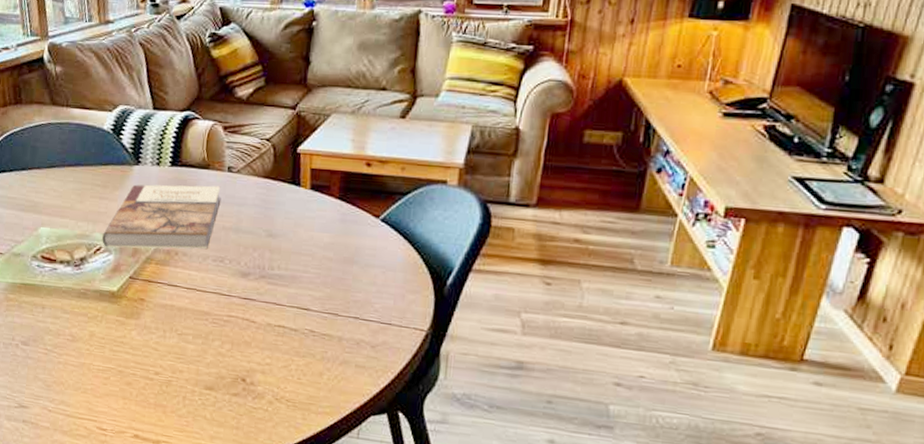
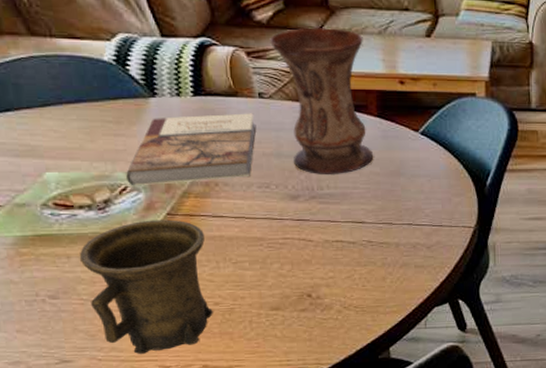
mug: none [51,281,158,412] -> present [79,219,213,354]
vase: none [246,105,336,256] -> present [270,28,373,175]

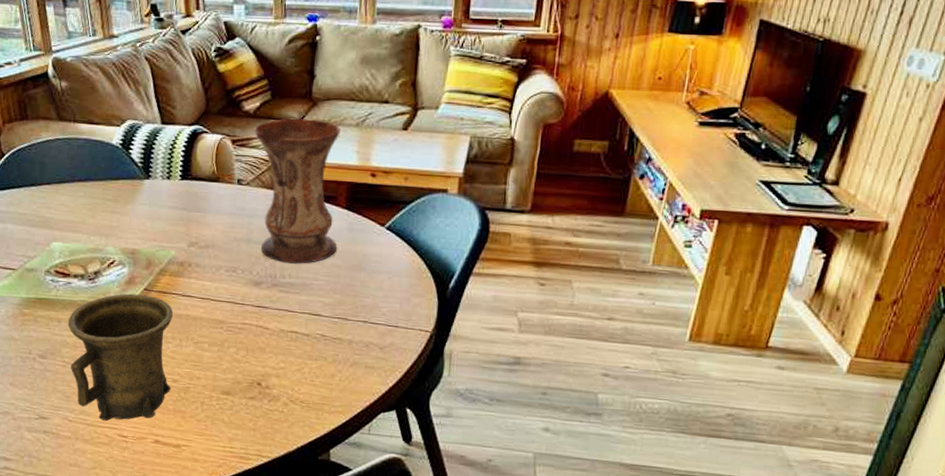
book: present [126,113,257,185] -> none [115,198,232,261]

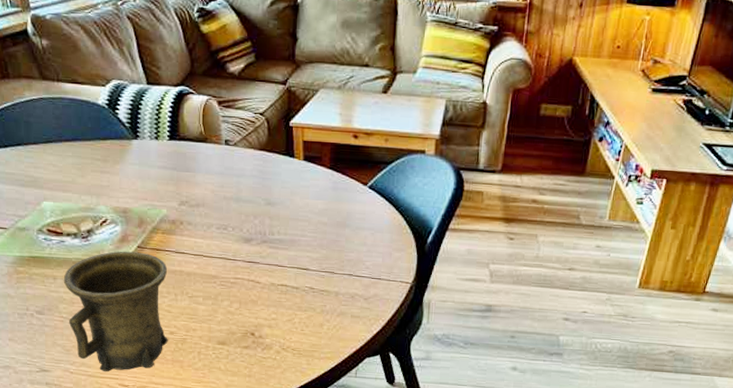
vase: present [254,118,341,265] -> none [239,80,323,222]

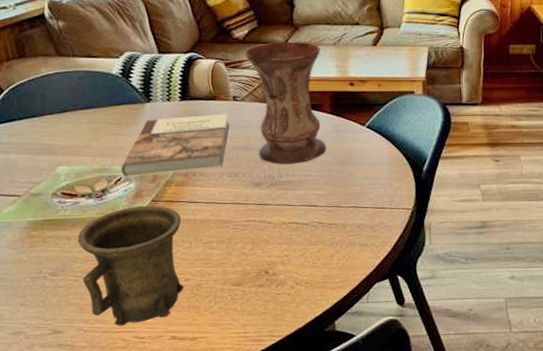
book: none [107,158,221,219] -> present [122,113,230,176]
vase: none [239,80,323,222] -> present [245,41,325,165]

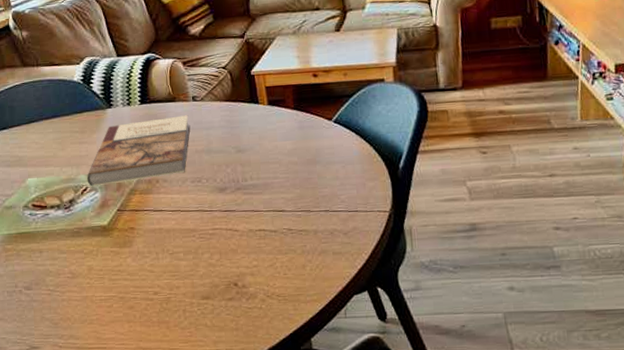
mug: present [77,205,184,326] -> none [49,215,153,342]
vase: present [245,41,325,165] -> none [202,33,291,167]

